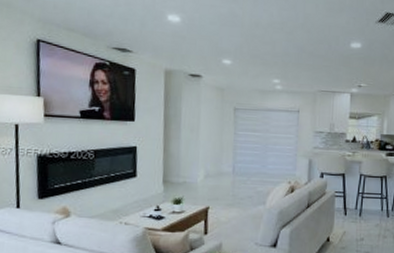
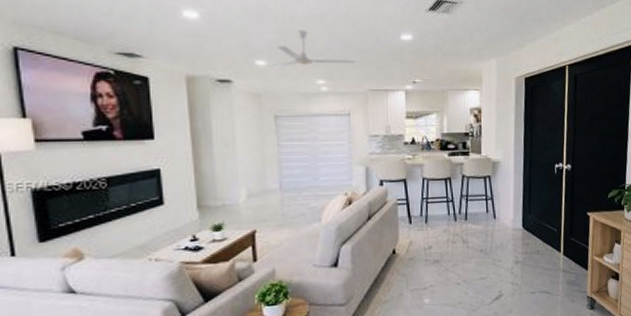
ceiling fan: none [234,35,309,67] -> present [270,30,356,68]

